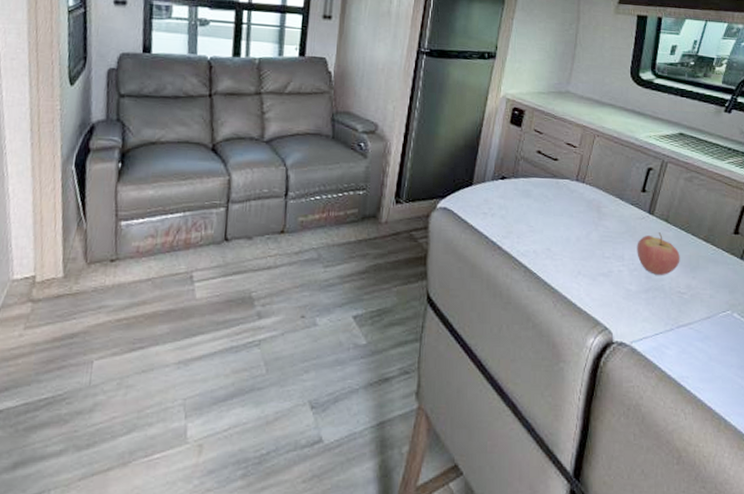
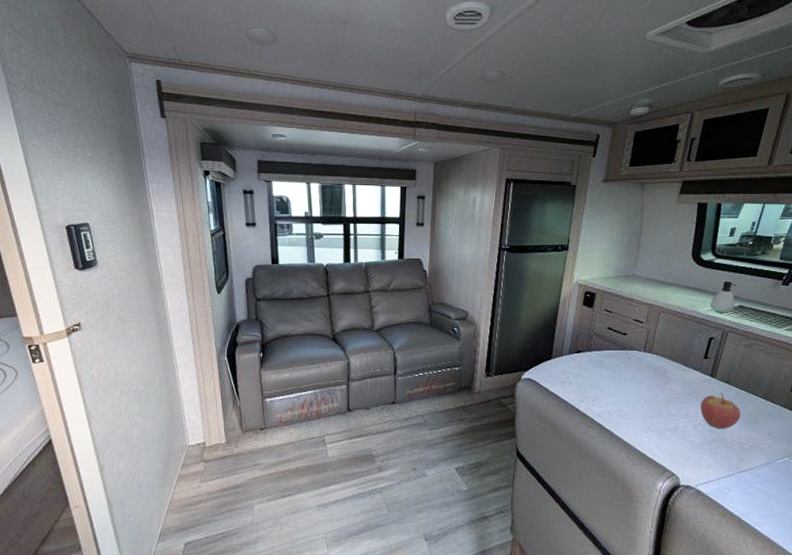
soap dispenser: none [648,105,677,141] -> present [710,281,737,313]

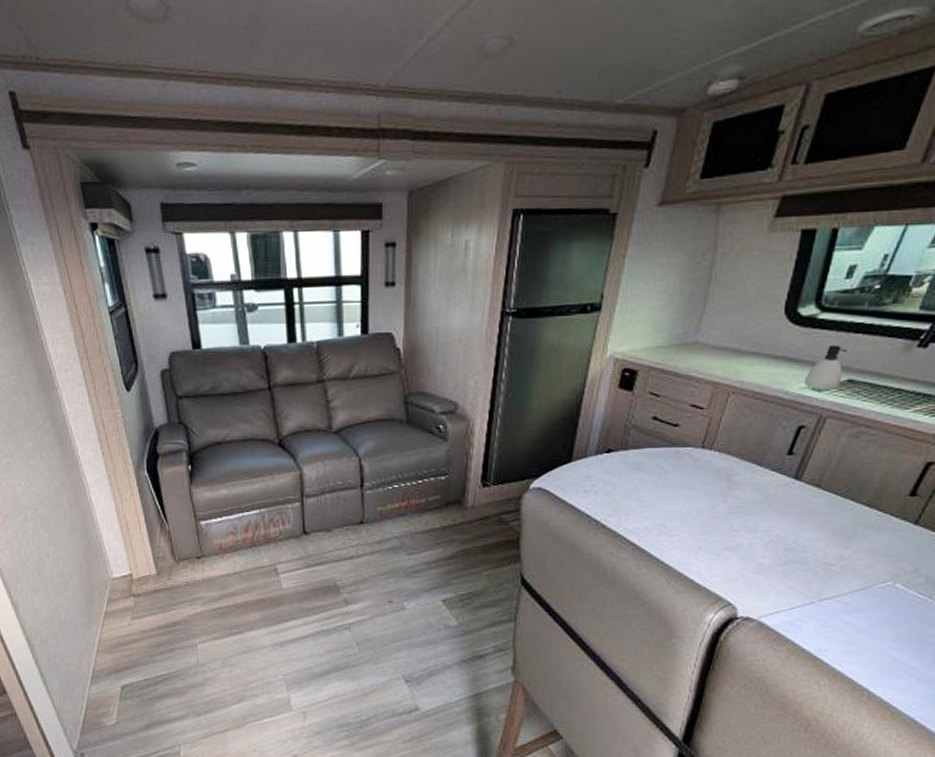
fruit: present [700,392,741,429] -> none [775,499,832,546]

